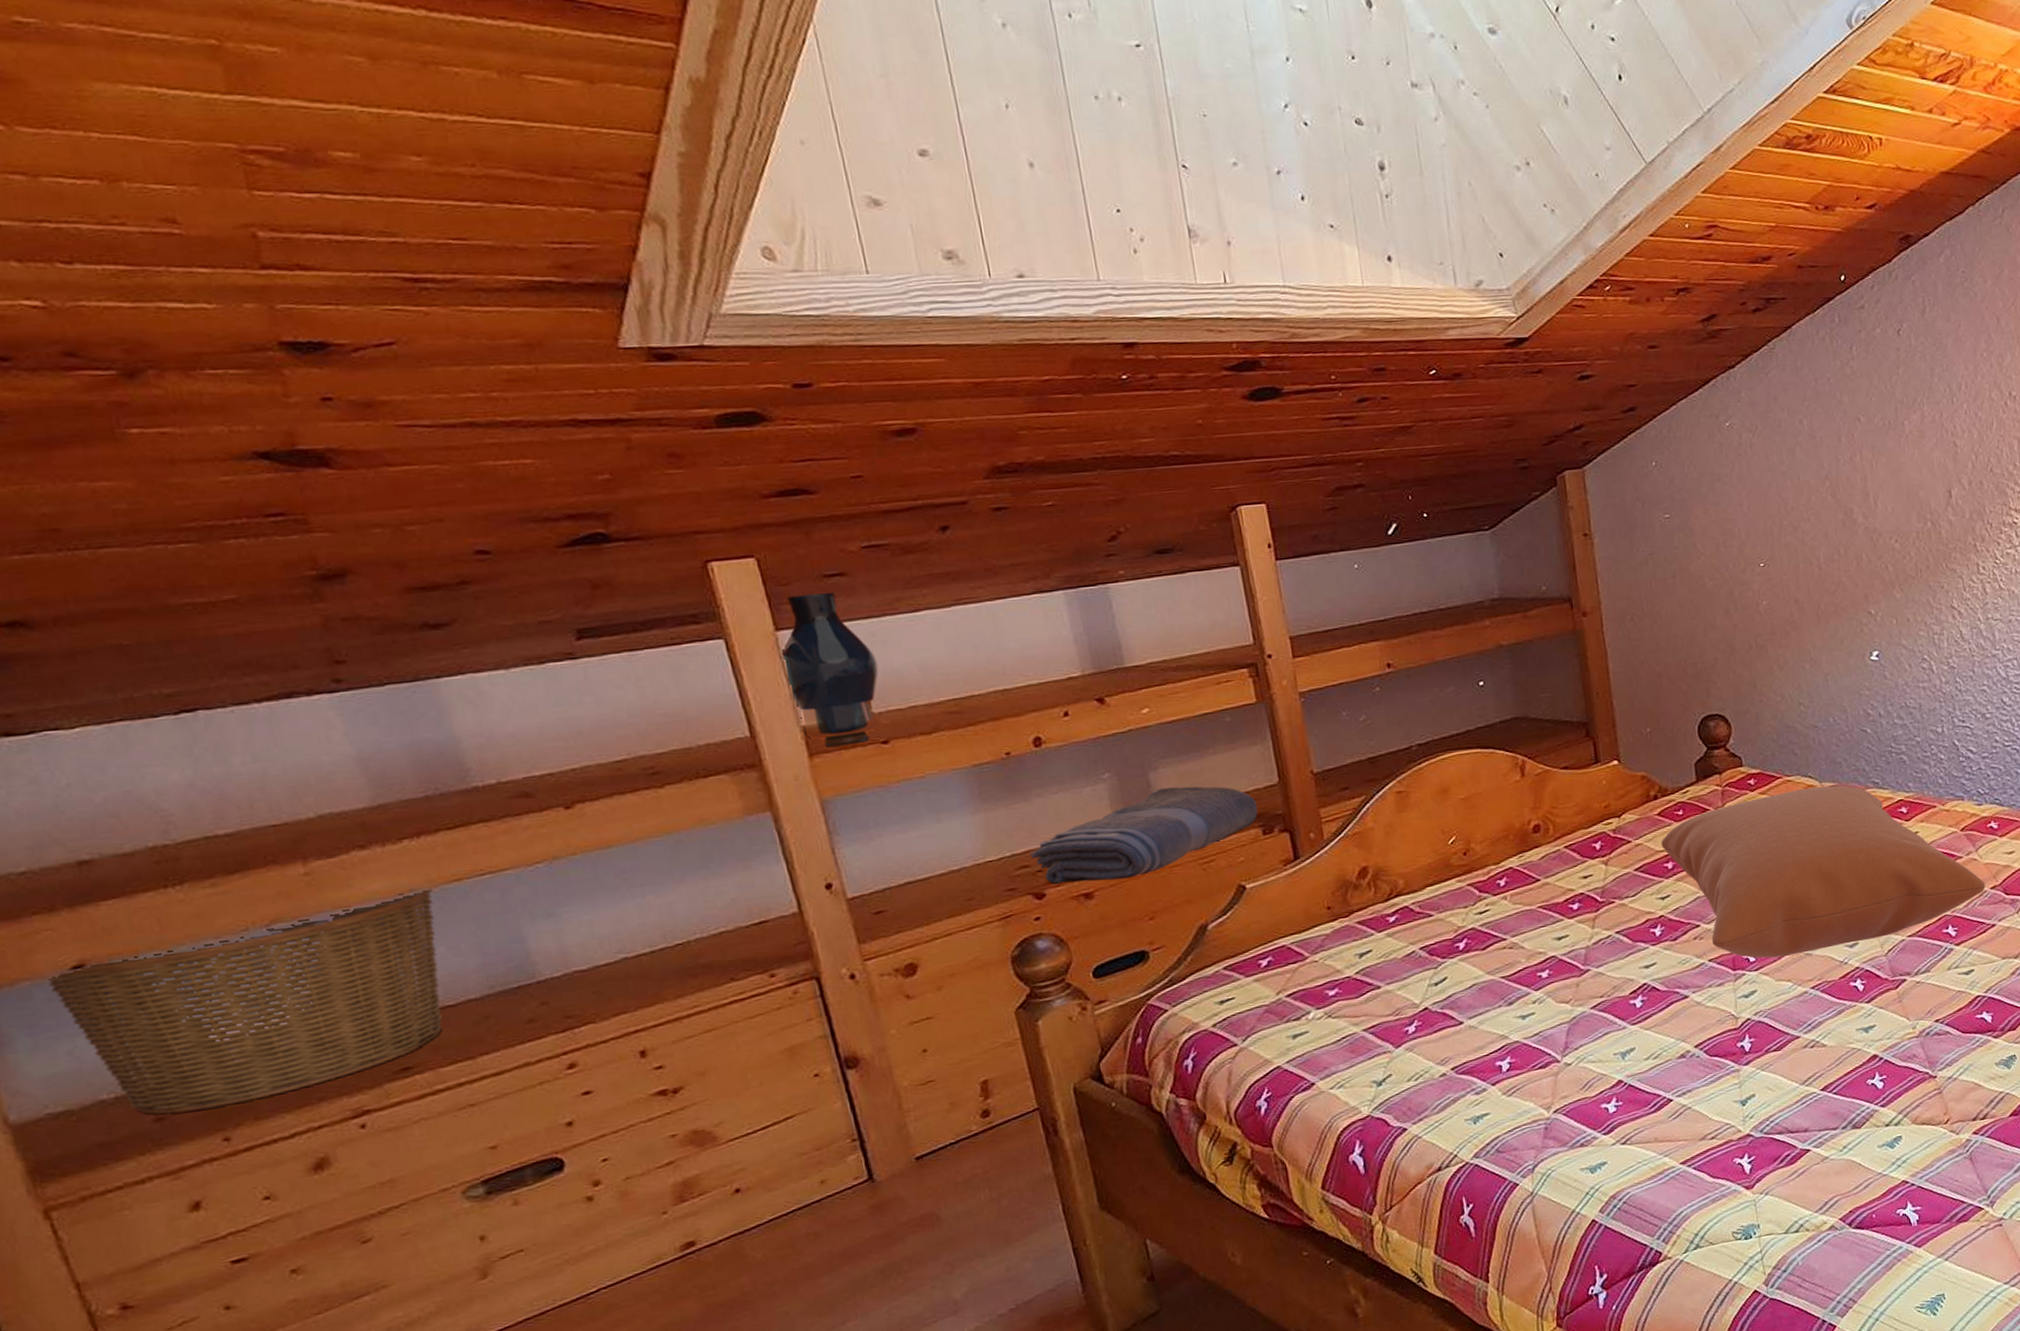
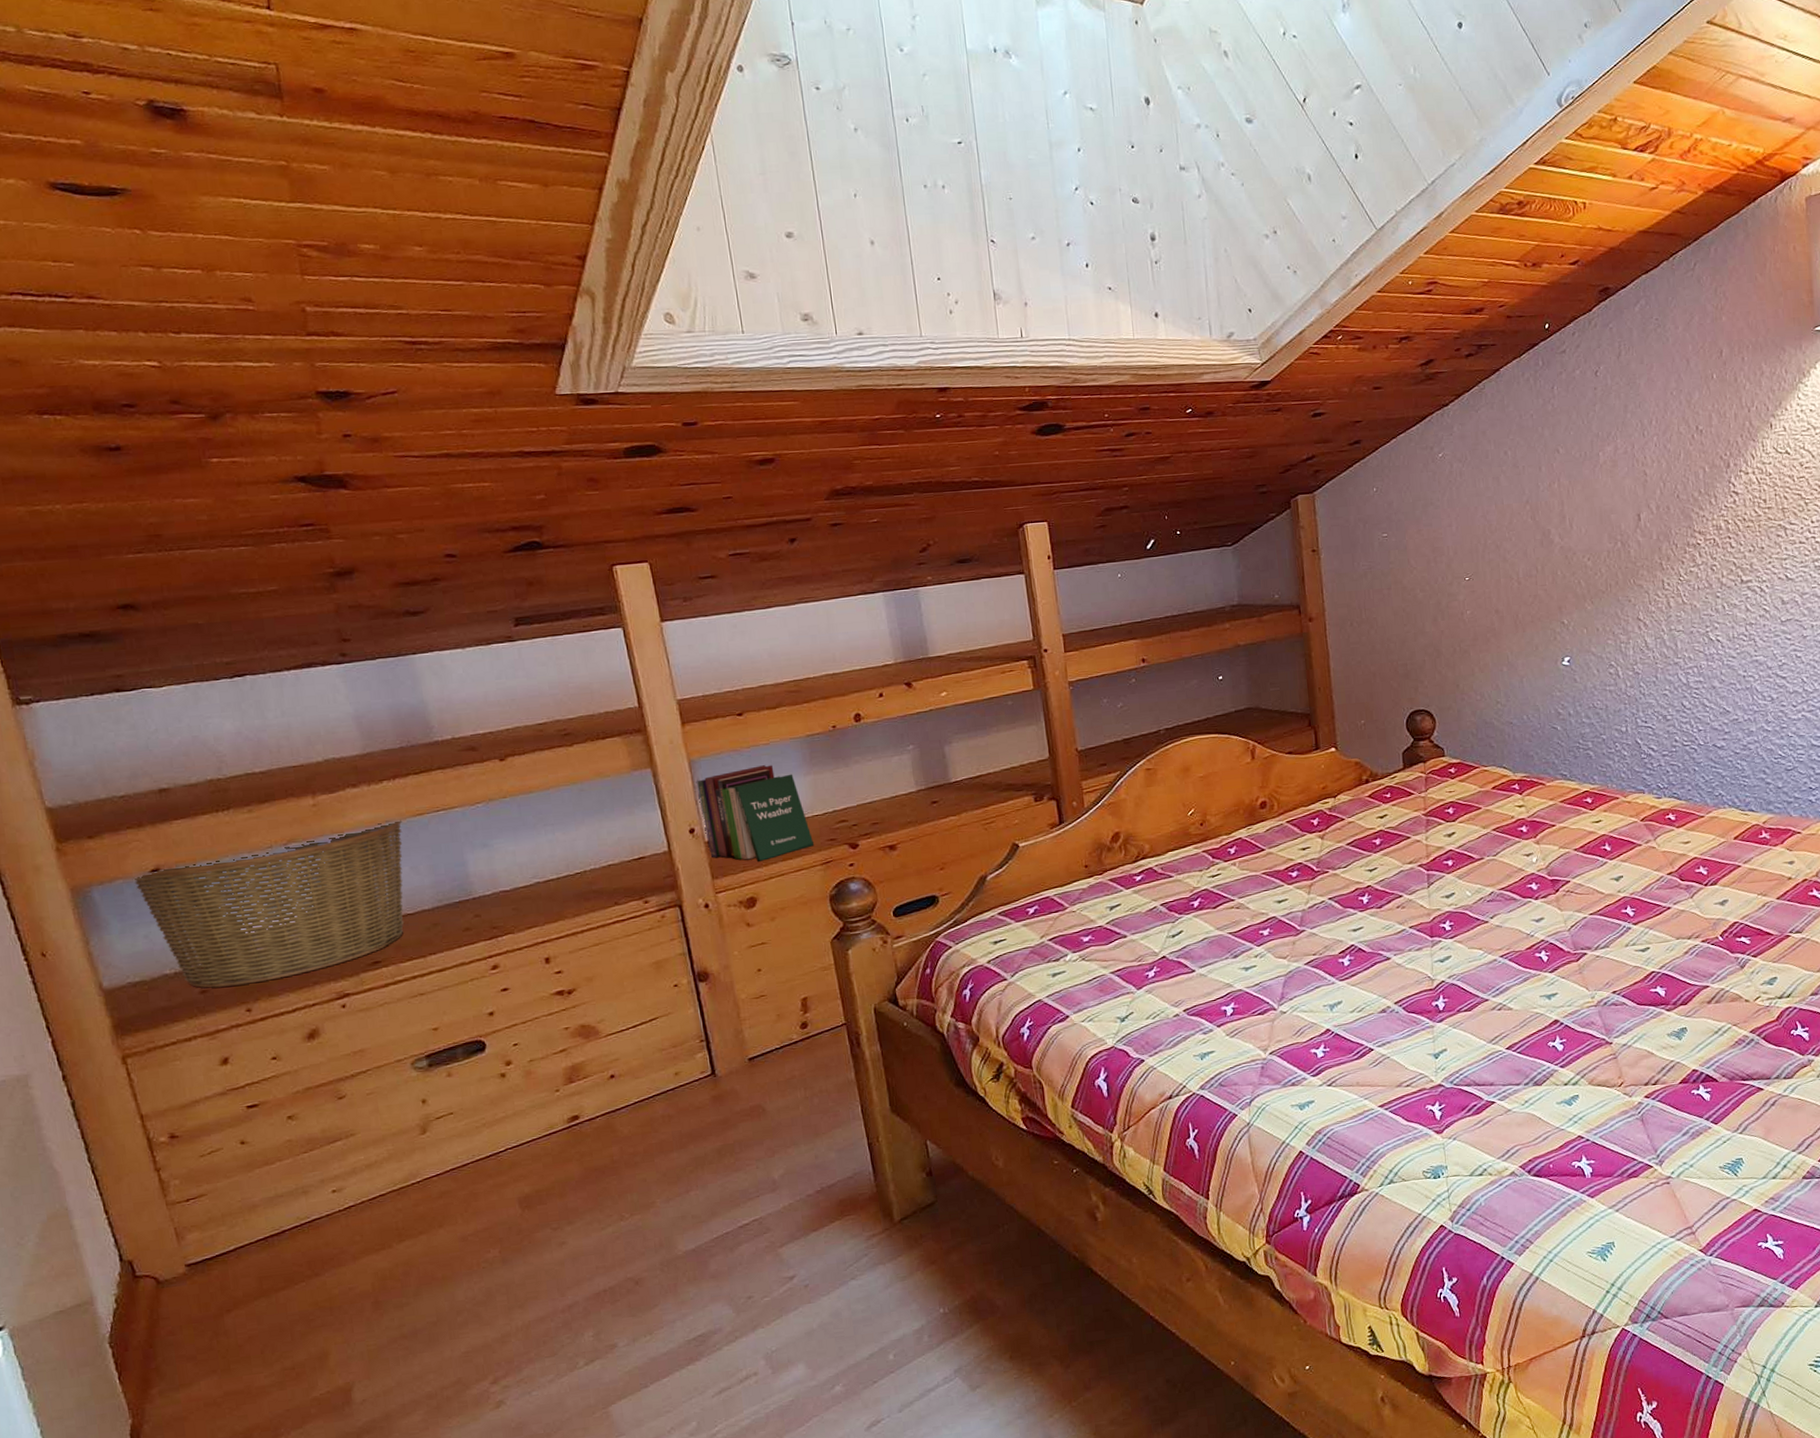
vase: present [780,593,881,748] -> none [663,592,738,718]
books: none [832,802,990,921] -> present [697,765,815,863]
towel: present [1031,786,1258,884] -> none [848,758,1031,837]
cushion: present [1661,785,1986,959] -> none [1370,776,1663,928]

